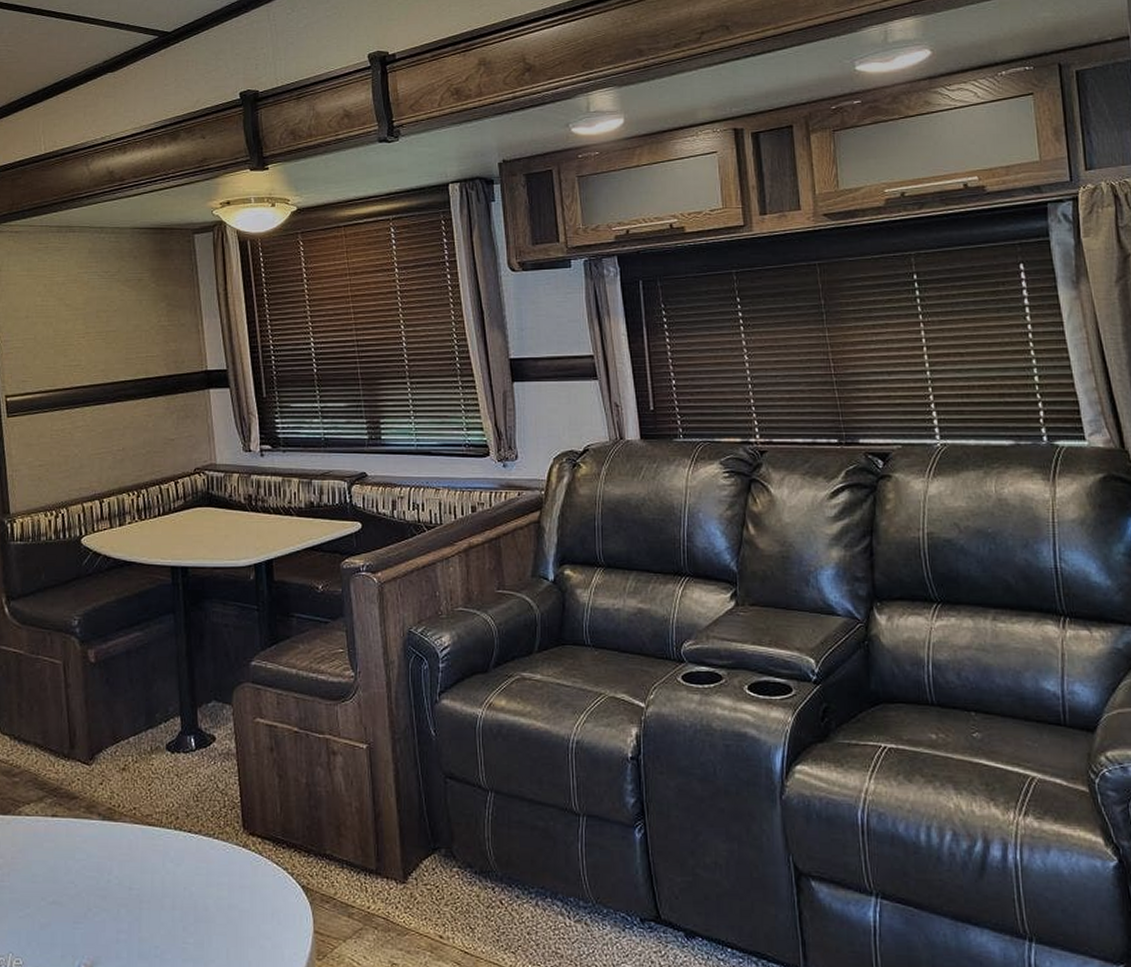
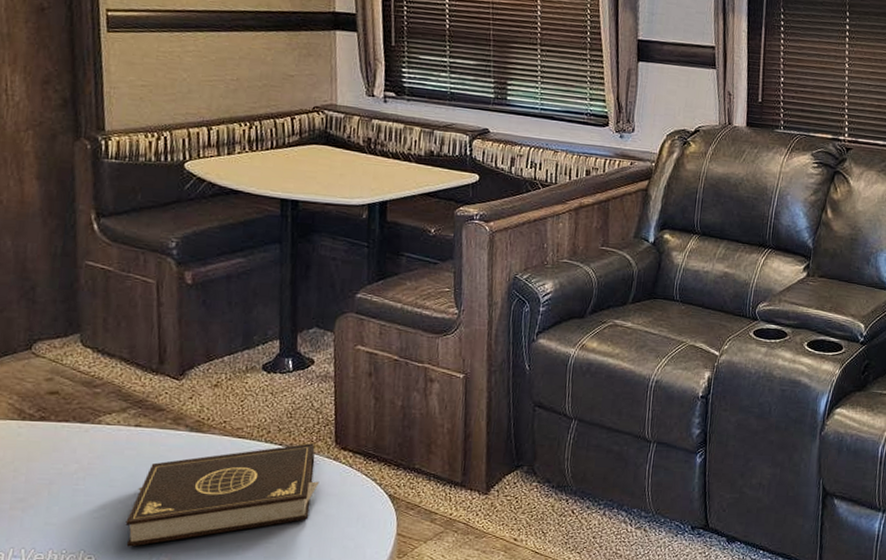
book: none [48,829,231,949] -> present [125,443,320,547]

